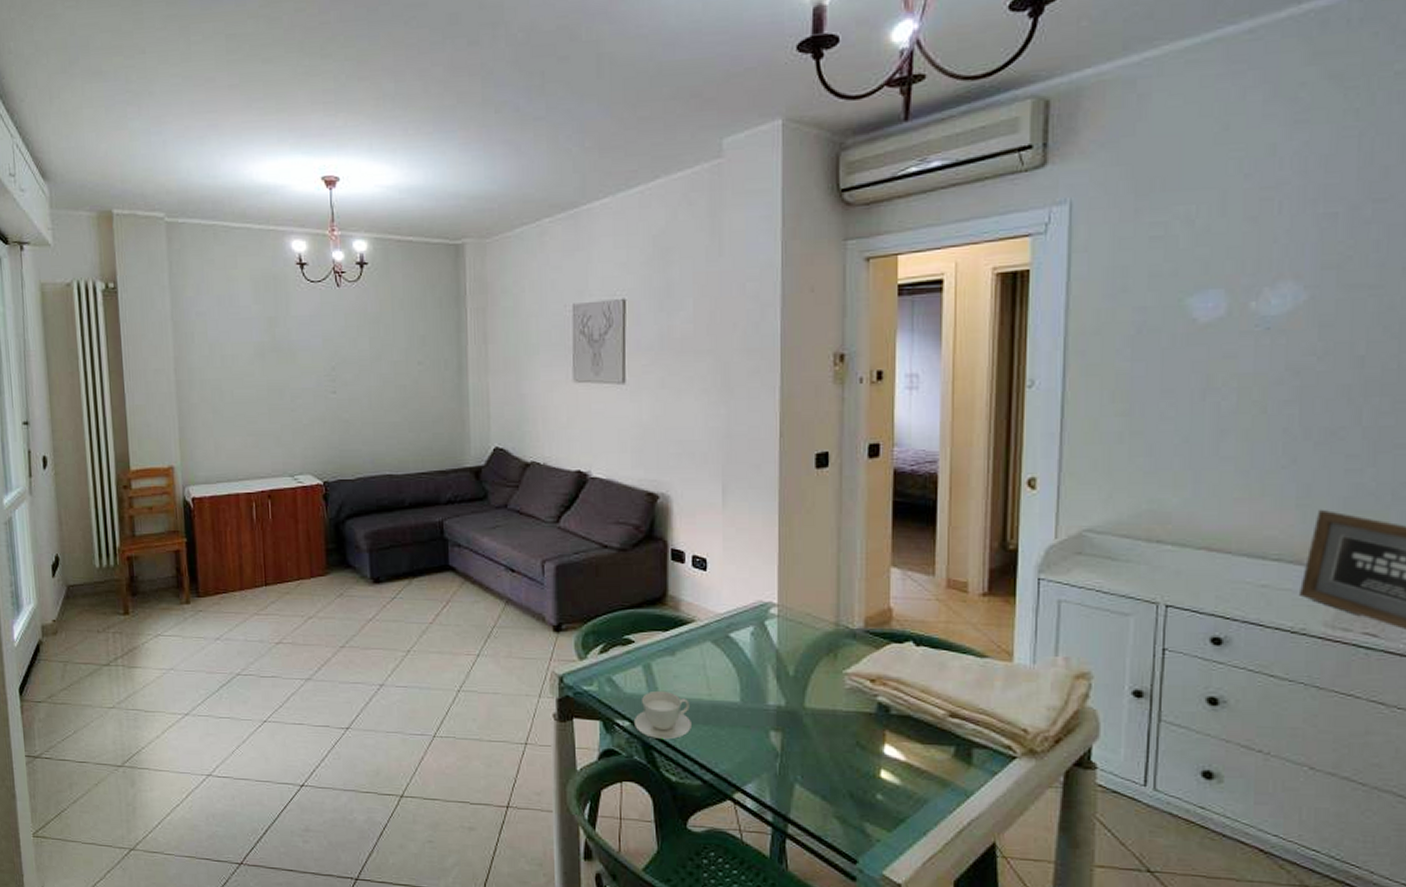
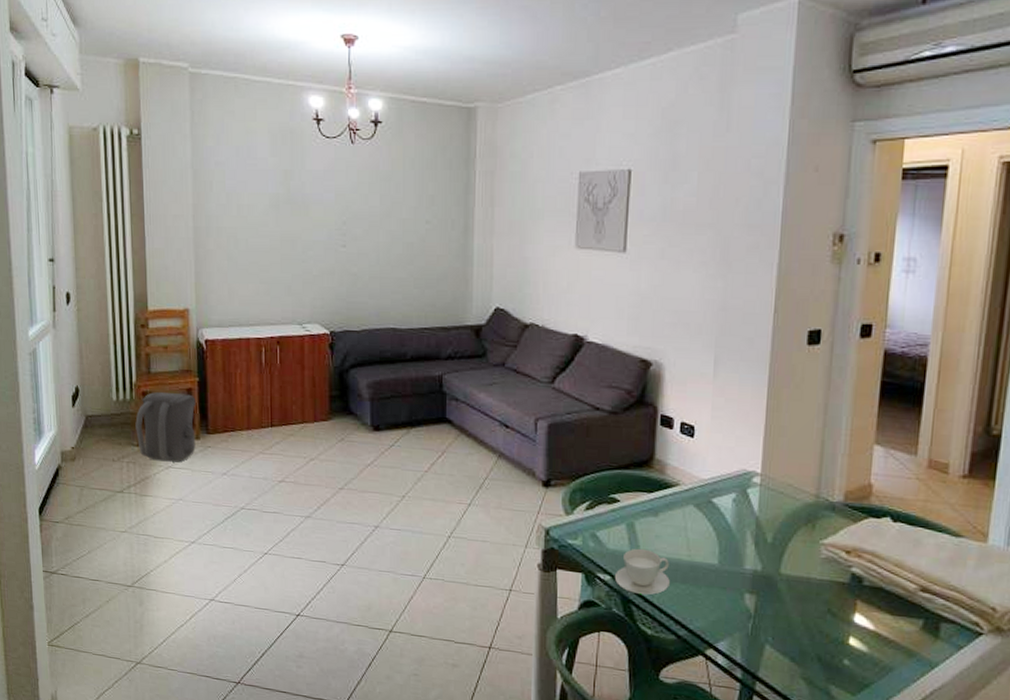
satchel: none [120,555,186,630] -> present [135,391,196,462]

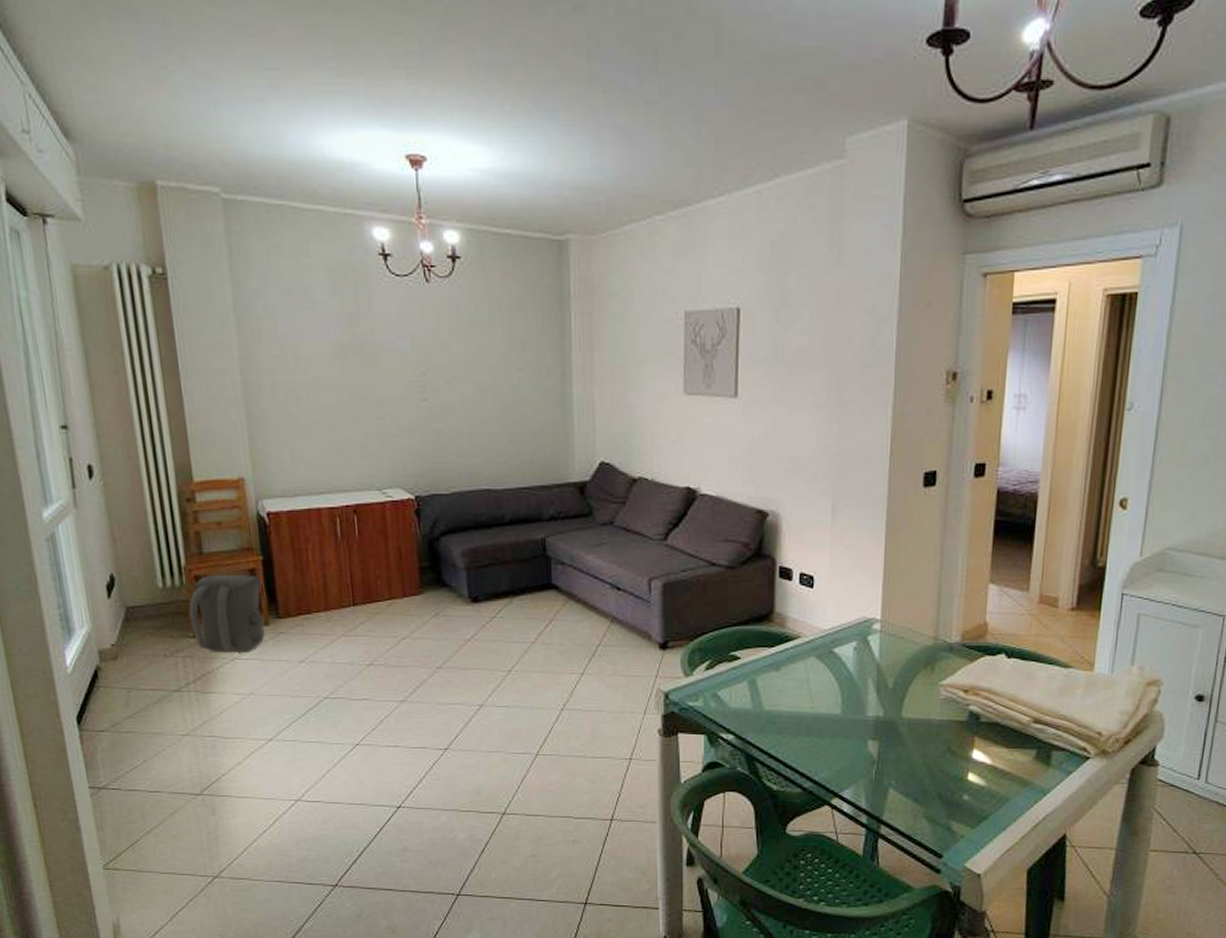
teacup: present [614,548,670,595] -> none [737,704,794,751]

